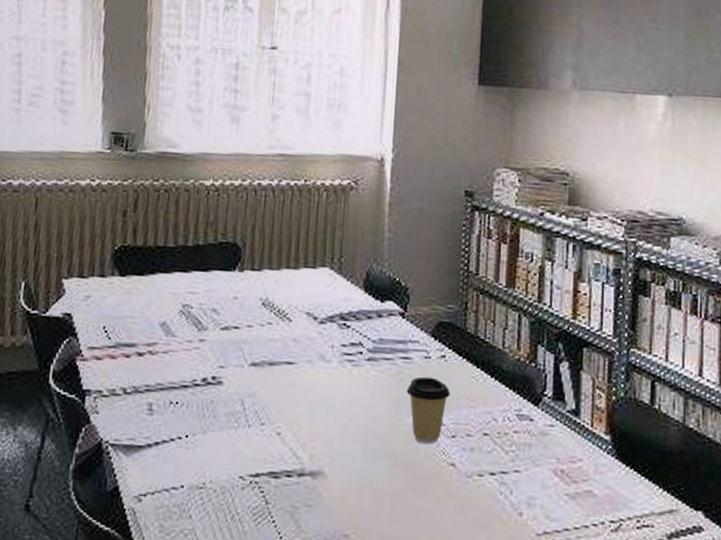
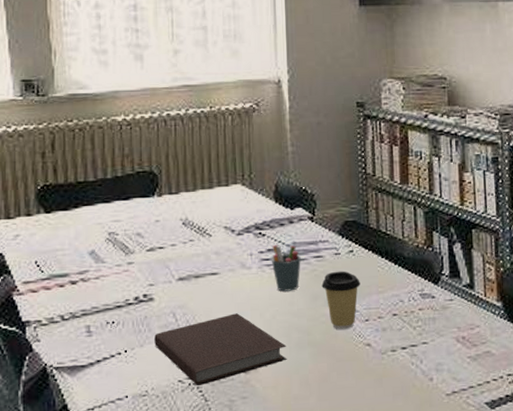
notebook: none [218,410,361,485] -> present [154,313,287,385]
pen holder: none [353,338,387,393] -> present [271,244,301,292]

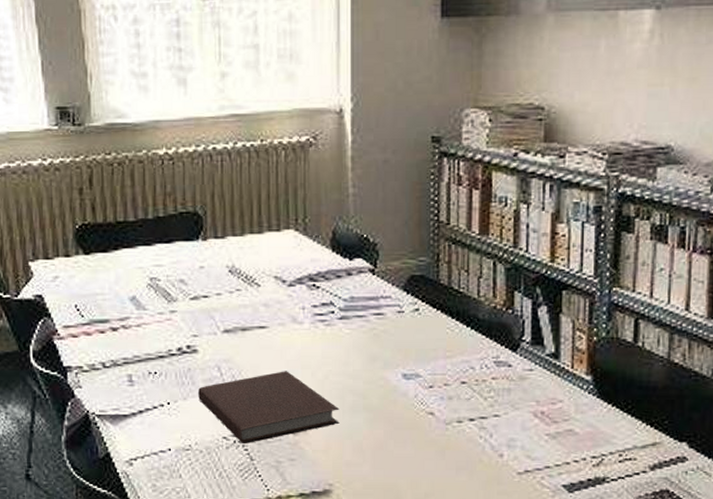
pen holder: present [271,244,301,292] -> none [325,298,359,350]
coffee cup: present [321,271,360,330] -> none [381,331,425,396]

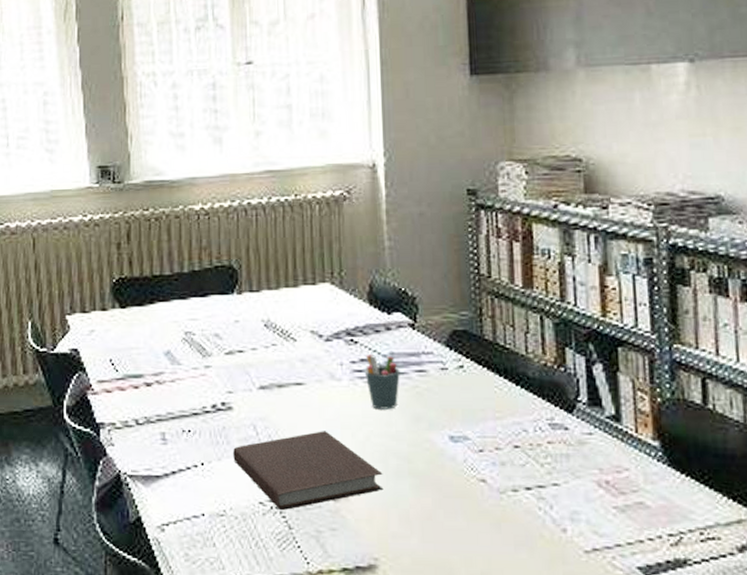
pen holder: none [325,298,359,350] -> present [364,353,400,410]

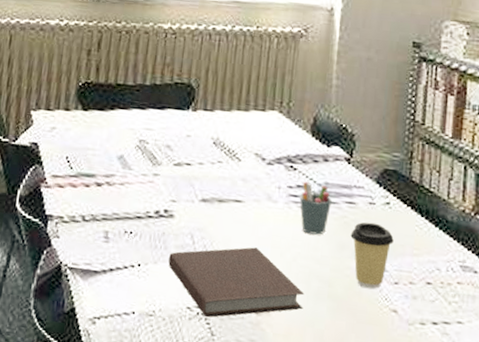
coffee cup: none [425,389,473,460] -> present [350,222,394,289]

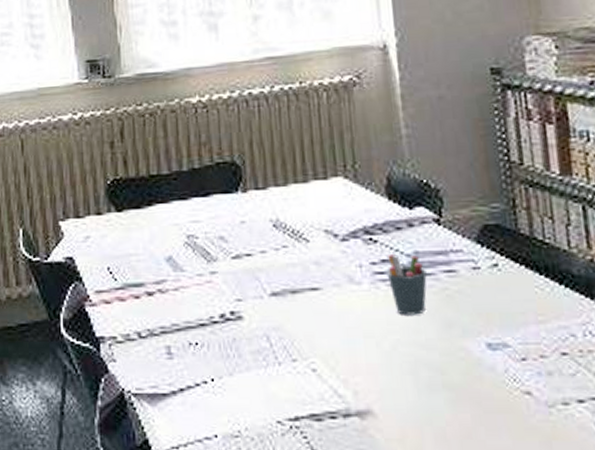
notebook: present [168,247,304,318] -> none [245,340,415,429]
coffee cup: present [350,222,394,289] -> none [456,291,511,371]

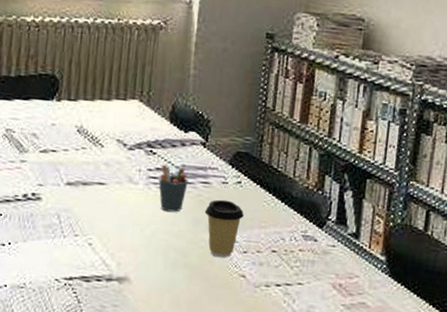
coffee cup: none [456,291,511,371] -> present [205,199,244,258]

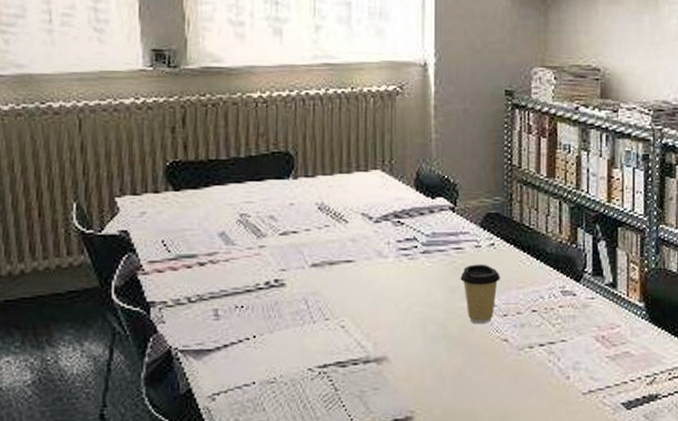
pen holder: present [158,164,188,212] -> none [409,233,440,283]

